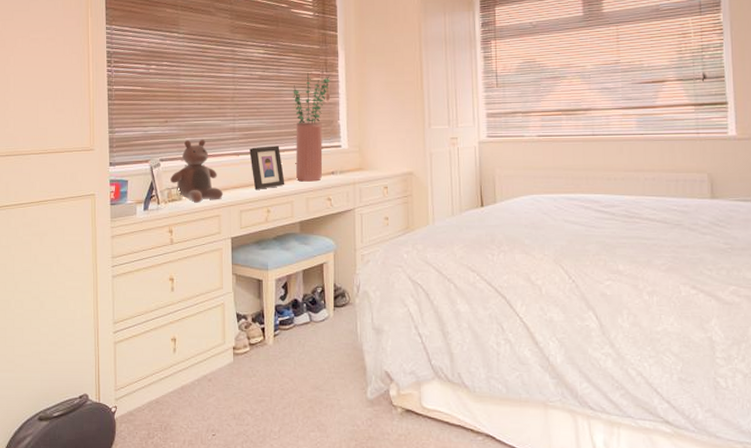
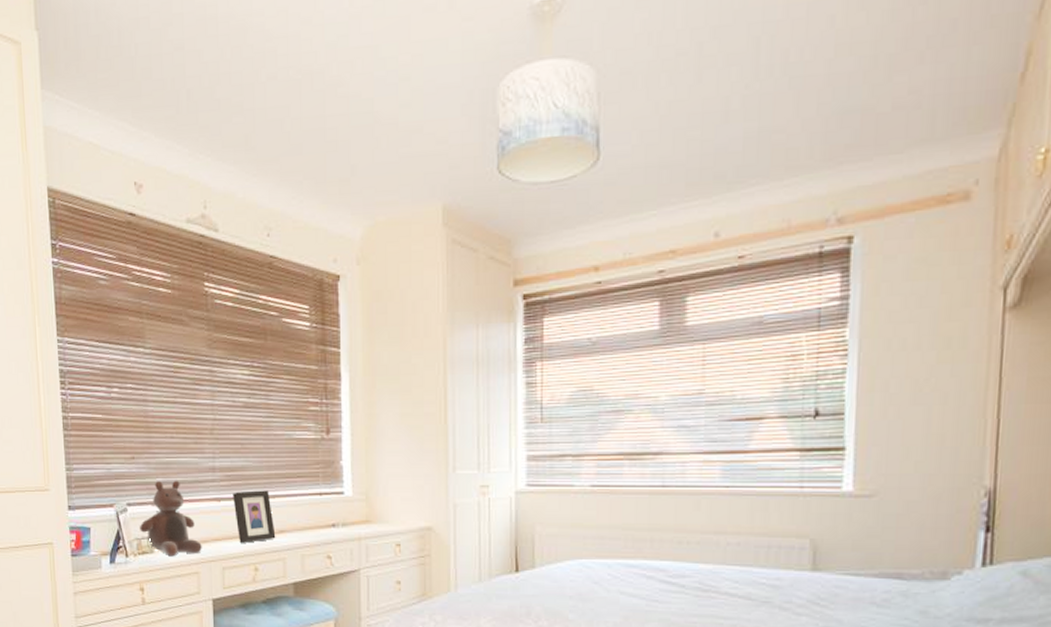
vase: present [293,73,331,182] -> none [285,400,331,535]

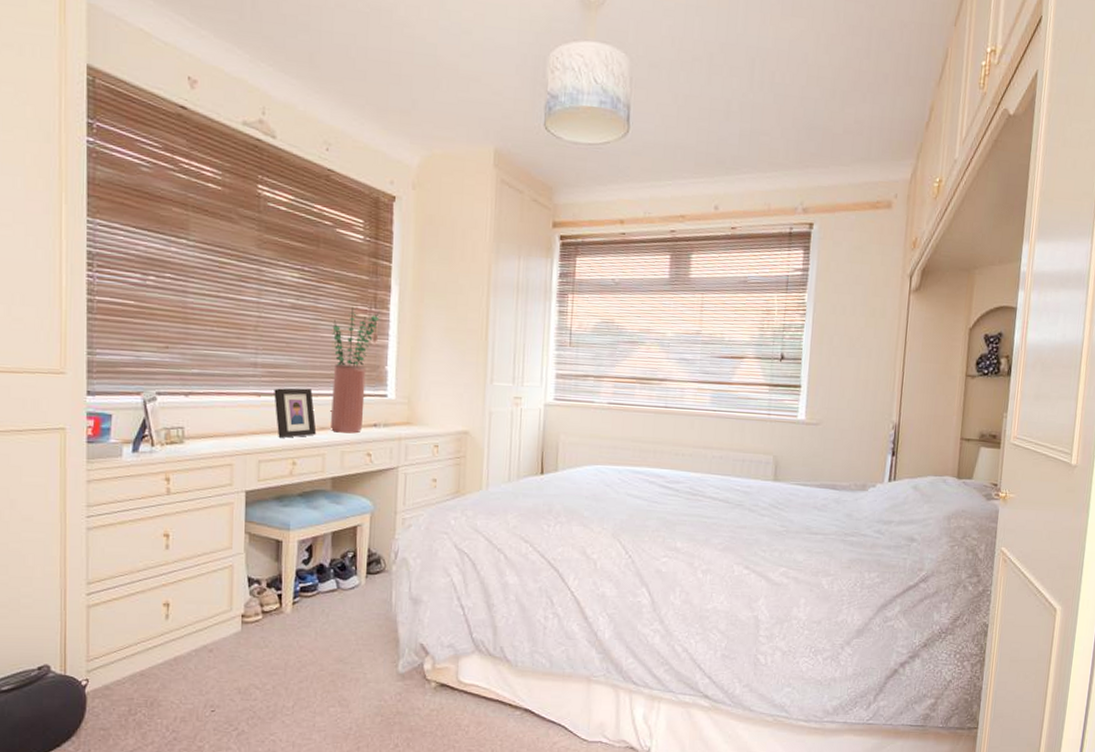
stuffed bear: present [140,480,202,557] -> none [170,372,238,448]
vase: none [285,400,331,535] -> present [330,307,380,434]

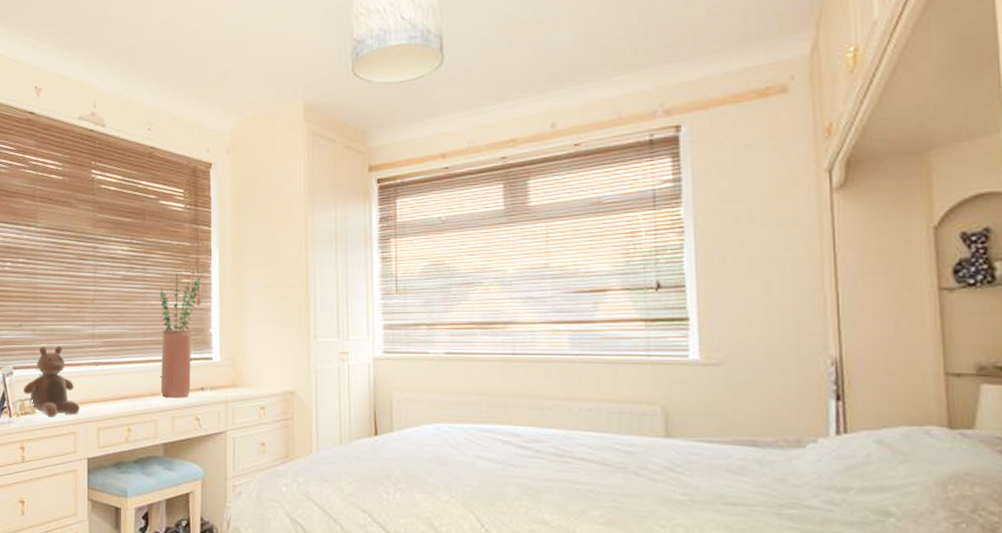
stuffed bear: none [170,372,238,448] -> present [24,345,80,417]
picture frame: present [274,388,317,439] -> none [110,355,148,406]

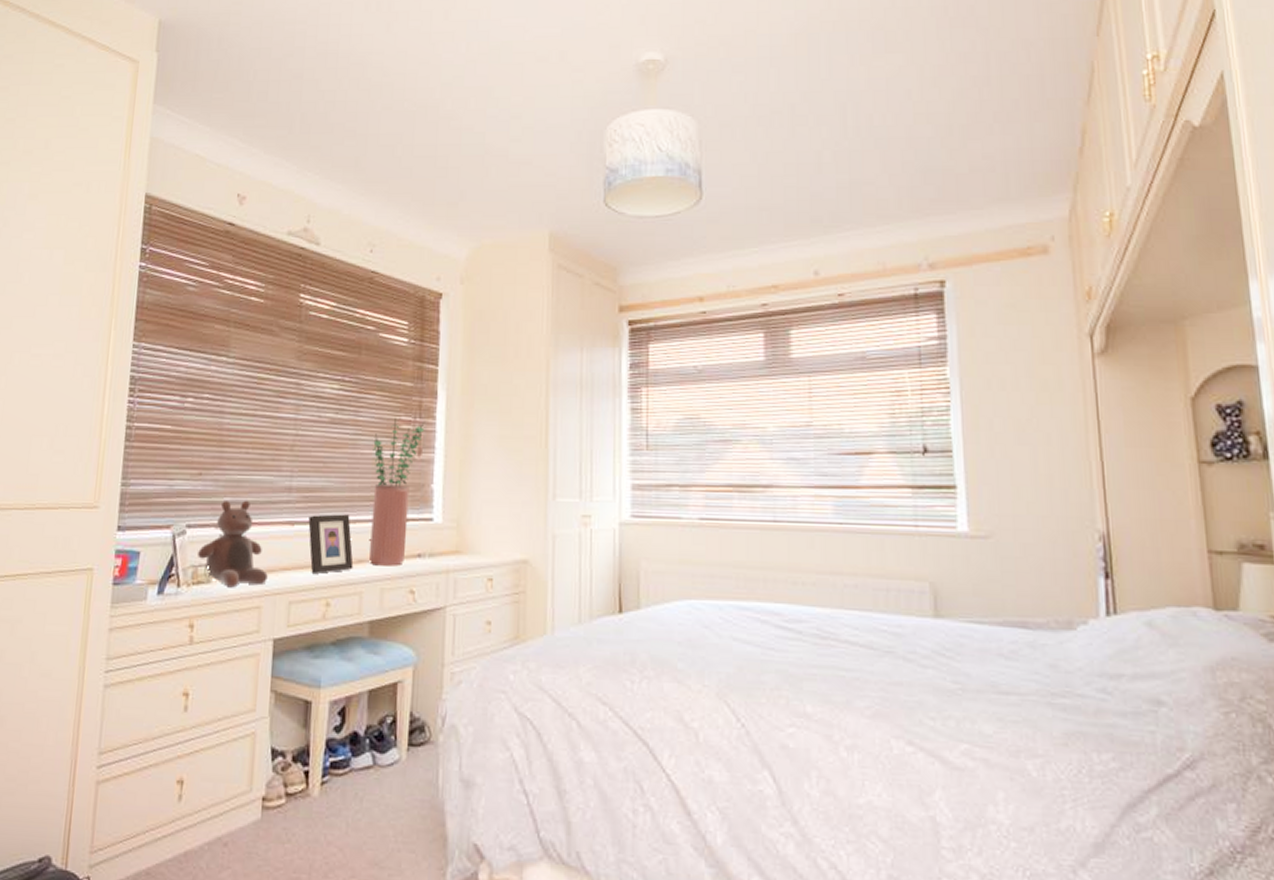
picture frame: none [110,355,148,406] -> present [308,514,354,575]

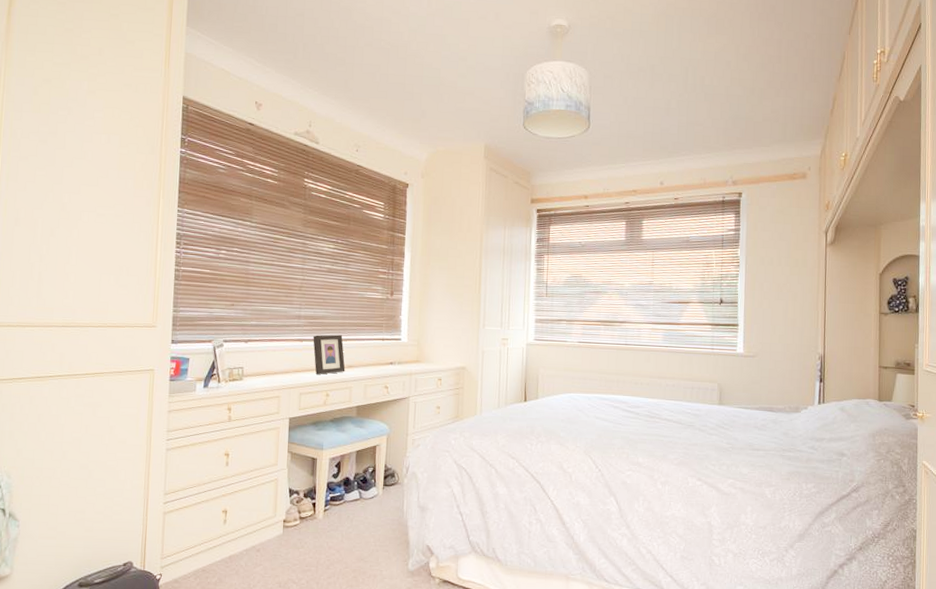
stuffed bear: present [198,500,268,588] -> none [233,324,284,384]
vase: present [368,418,425,567] -> none [356,270,396,370]

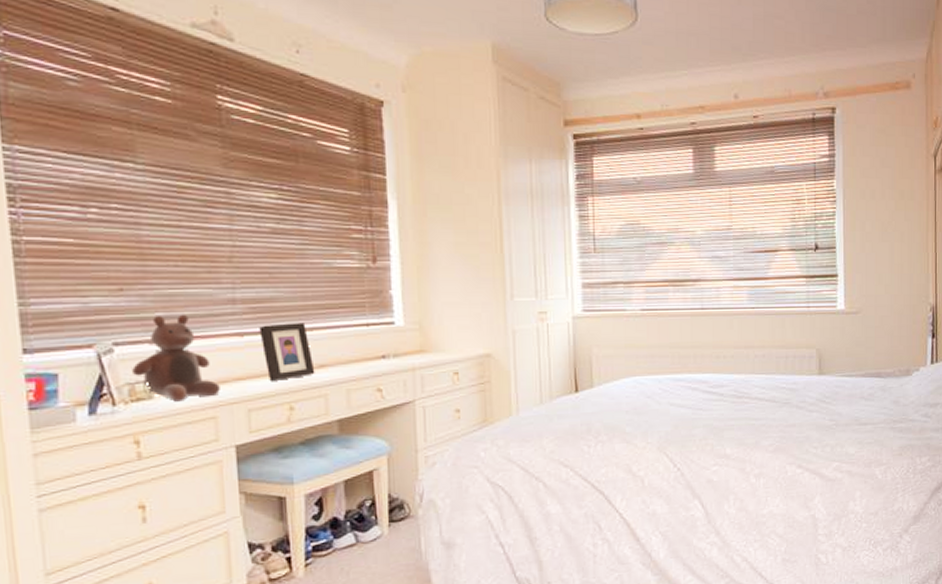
stuffed bear: none [233,324,284,384] -> present [132,314,220,402]

